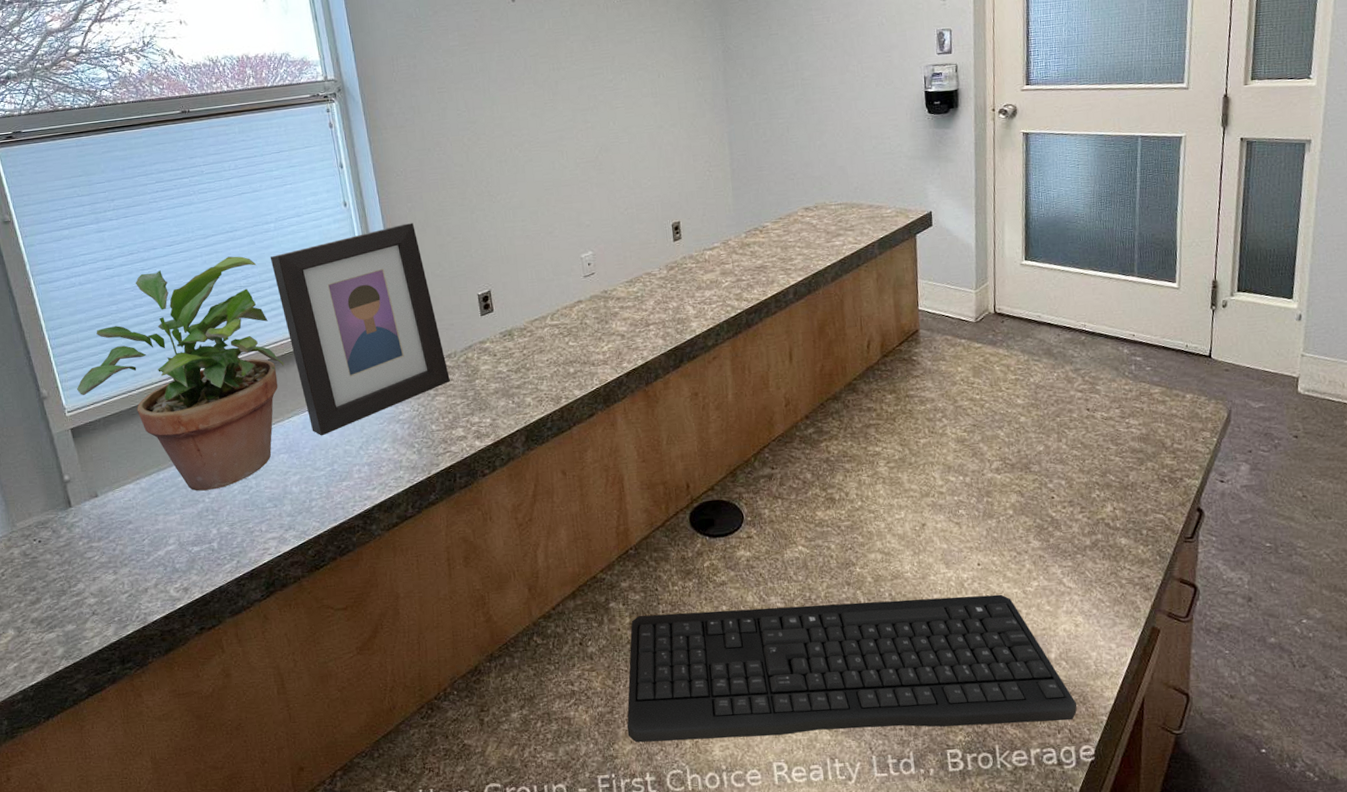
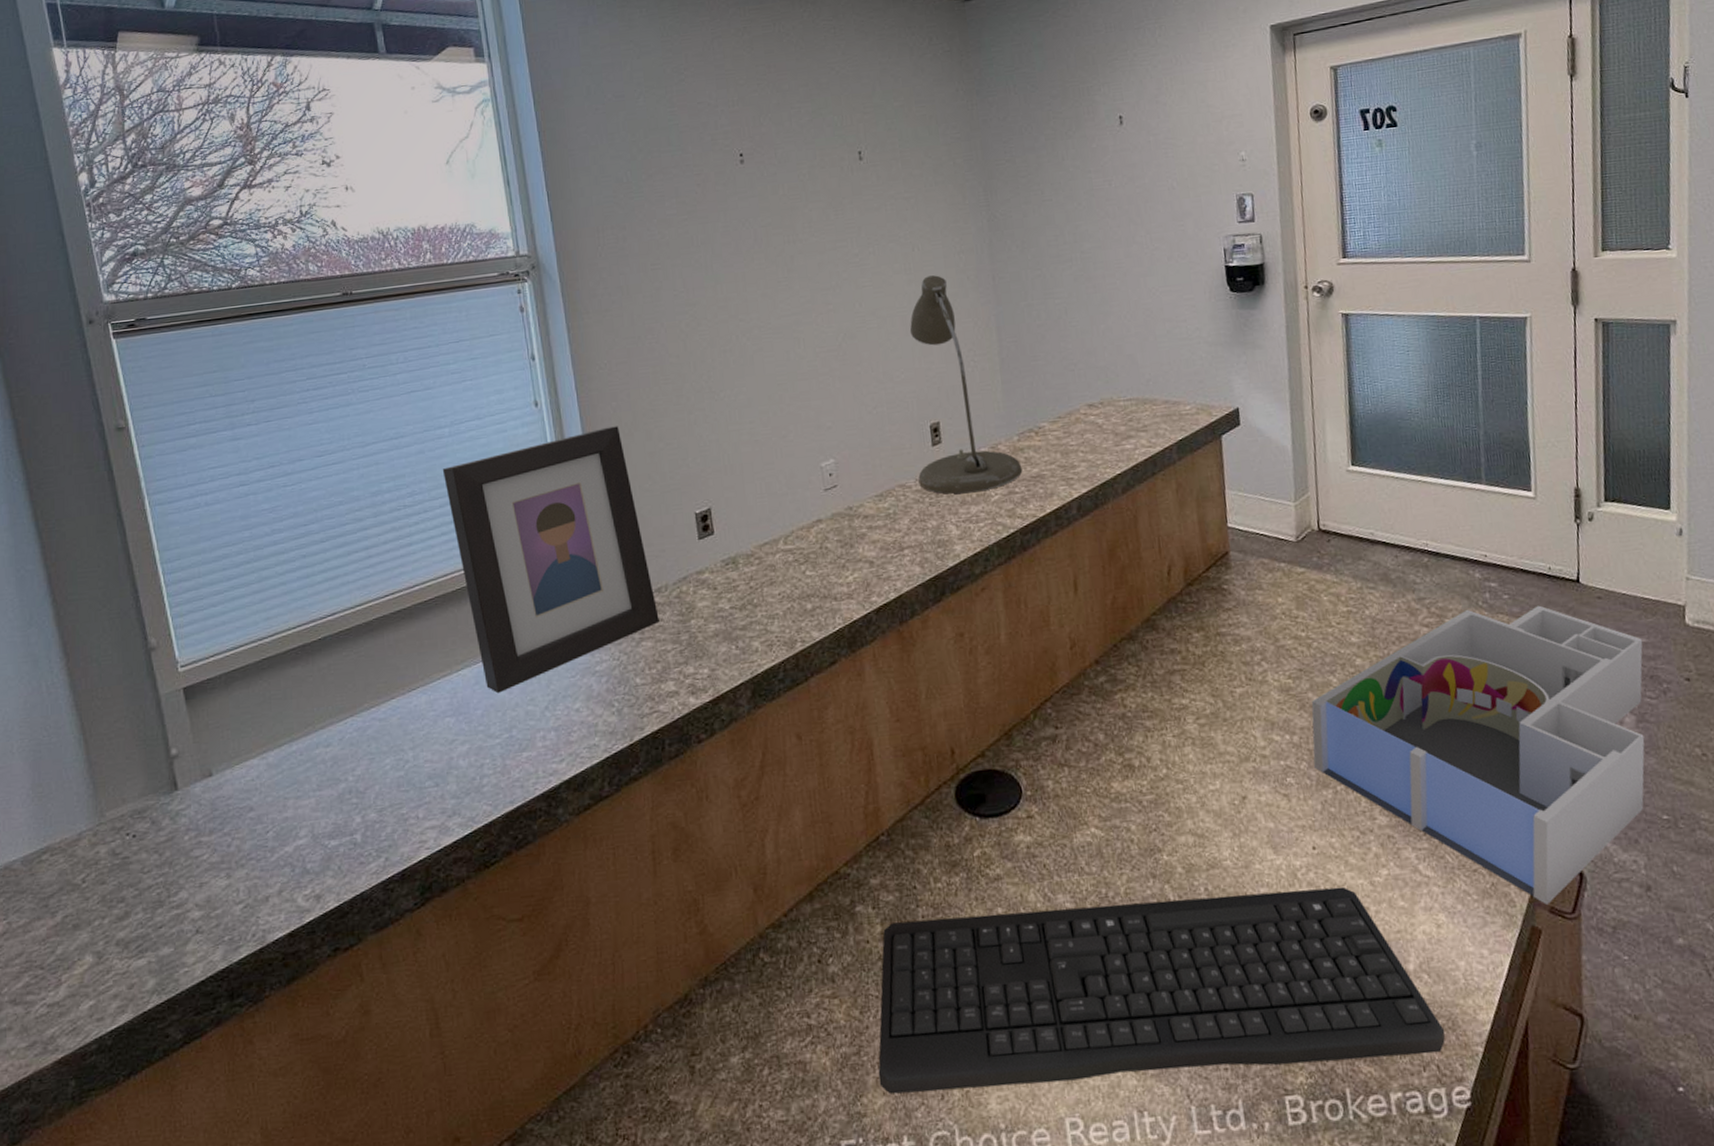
potted plant: present [77,256,285,491] -> none [194,468,455,767]
desk lamp: none [655,98,749,281] -> present [909,275,1023,494]
desk organizer: none [981,376,1261,611] -> present [1311,605,1645,906]

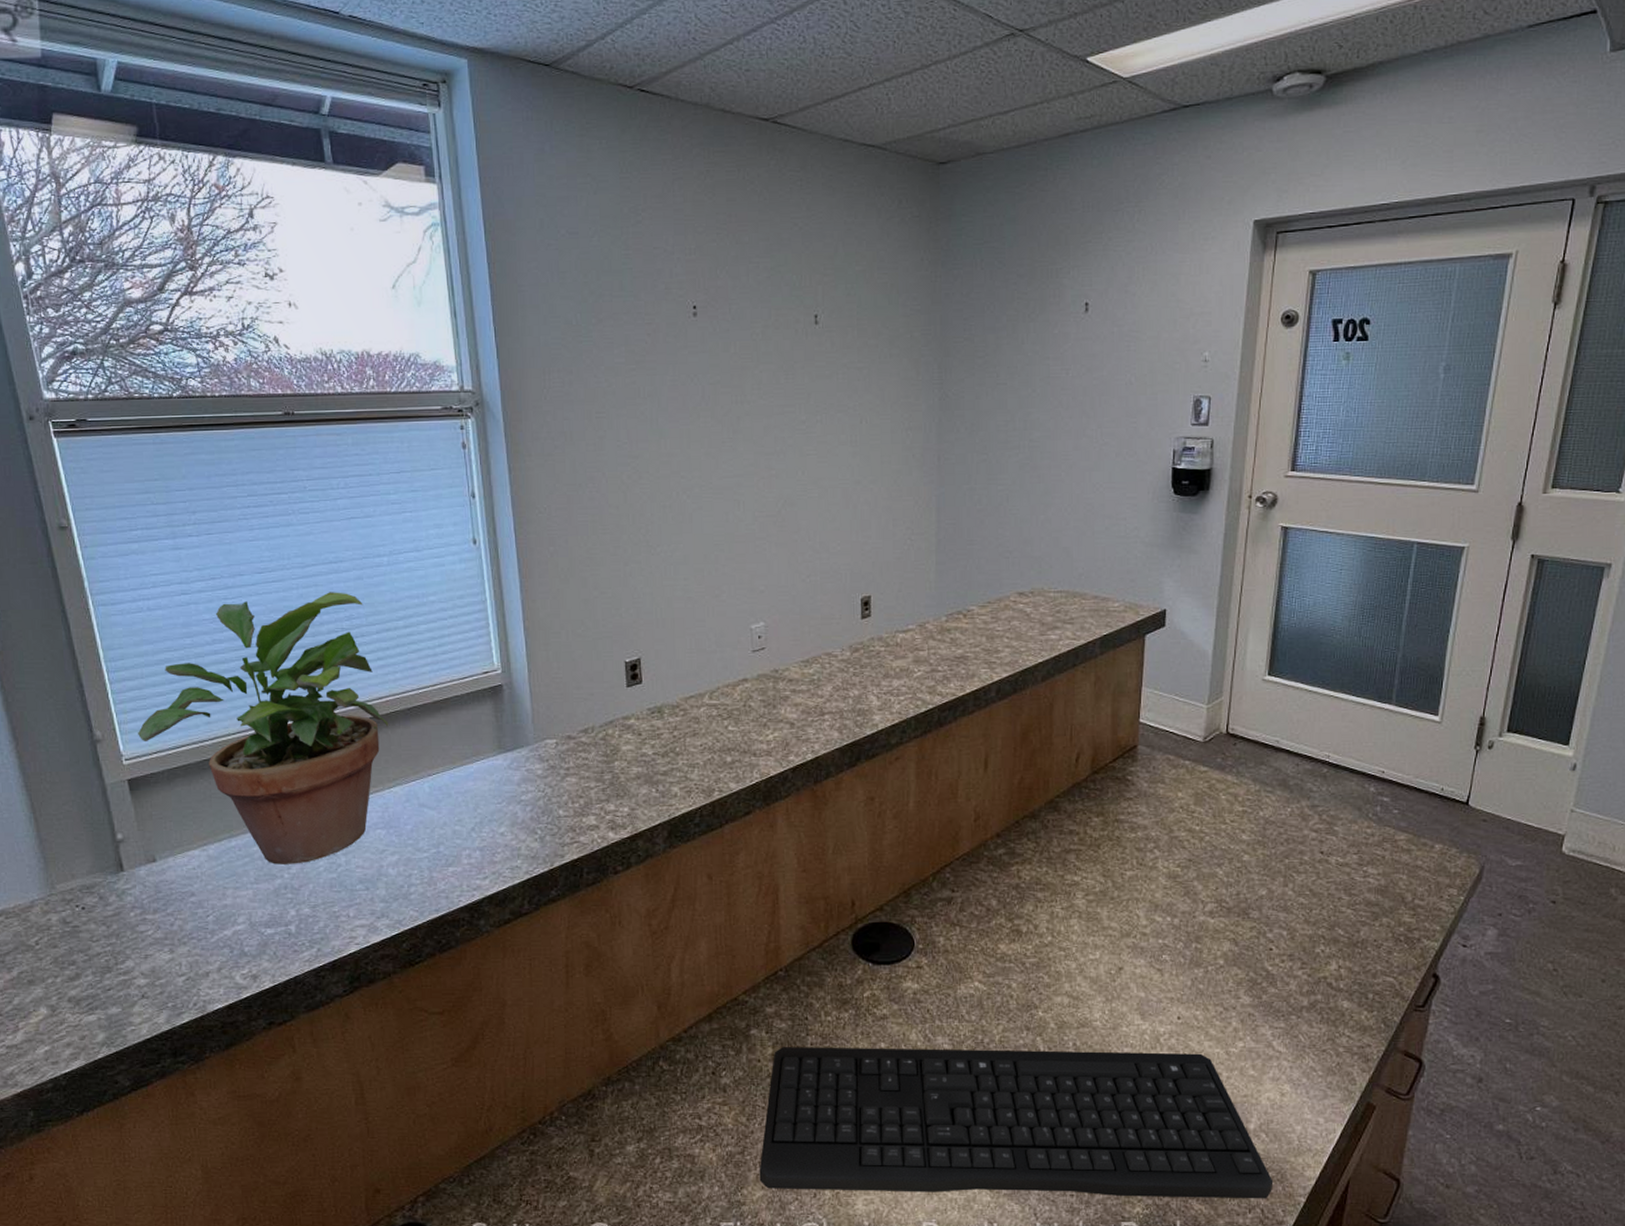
potted plant: none [194,468,455,767] -> present [138,592,389,864]
picture frame: present [442,426,660,694] -> none [380,570,585,812]
desk lamp: present [909,275,1023,494] -> none [845,450,947,667]
desk organizer: present [1311,605,1645,906] -> none [1189,819,1518,1086]

